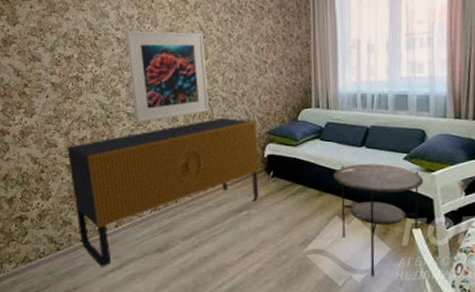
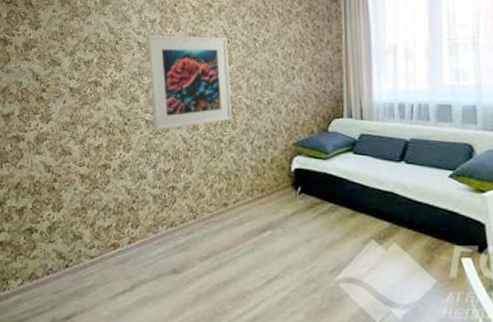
sideboard: present [67,117,259,267] -> none [82,126,286,288]
side table: present [333,164,424,276] -> none [368,181,474,312]

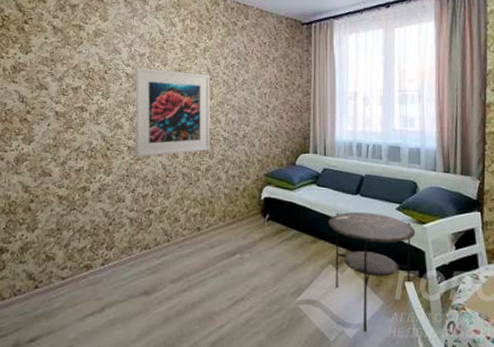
side table: none [368,181,474,312] -> present [328,212,416,332]

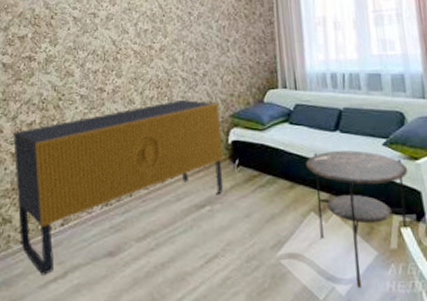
sideboard: none [61,157,256,310] -> present [13,99,224,276]
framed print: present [135,68,211,157] -> none [82,9,168,106]

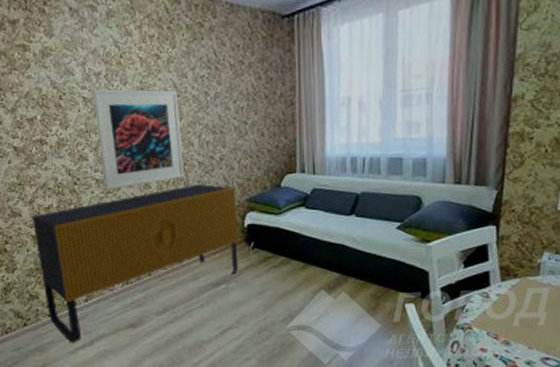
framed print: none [82,9,168,106] -> present [92,89,185,190]
side table: present [306,150,409,288] -> none [319,233,419,354]

